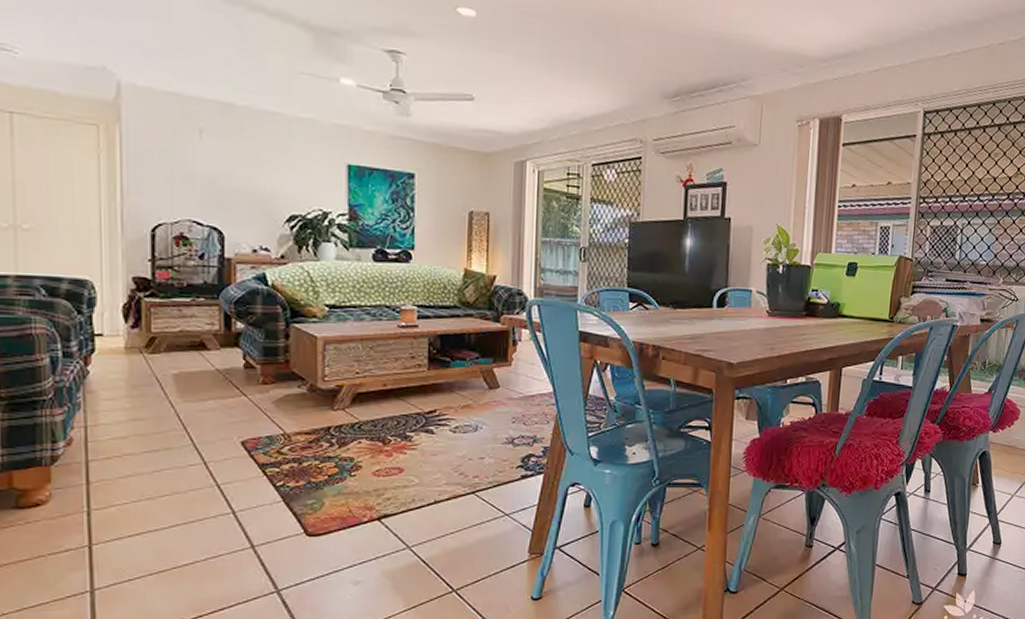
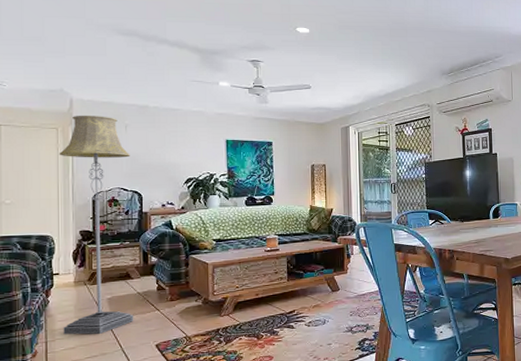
floor lamp: none [100,108,211,421] -> present [59,115,134,335]

